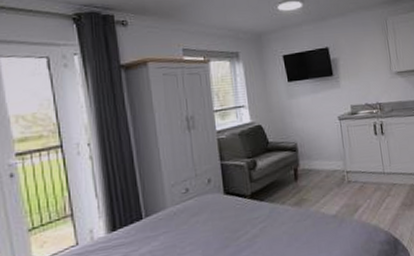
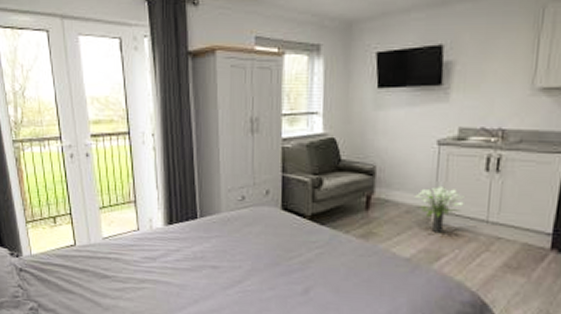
potted plant: none [330,151,366,190] -> present [415,185,465,234]

